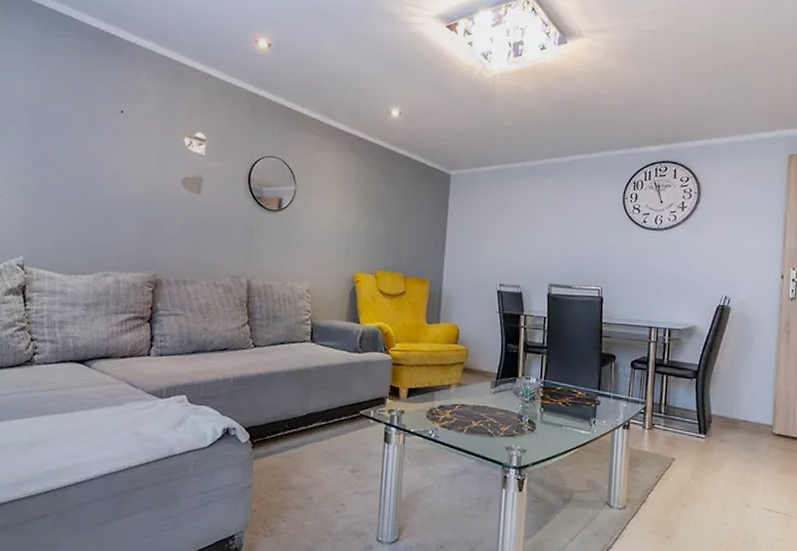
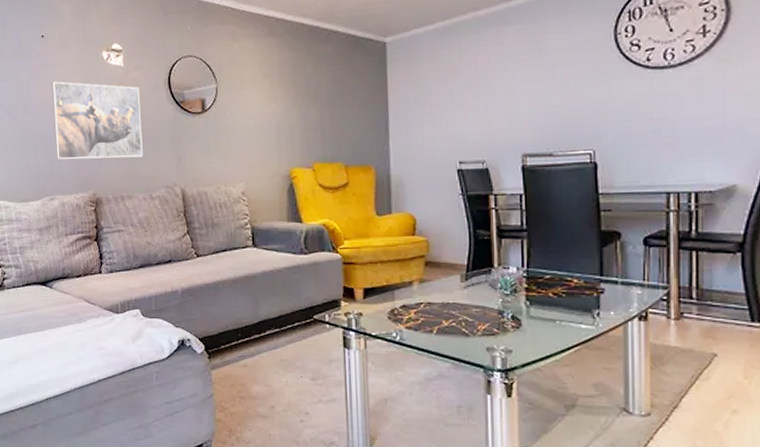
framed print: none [117,157,218,245] -> present [51,81,143,160]

